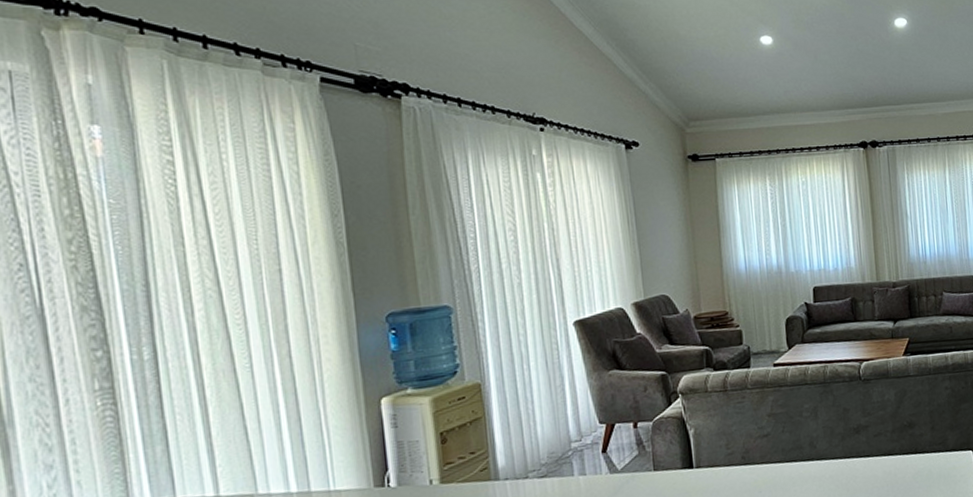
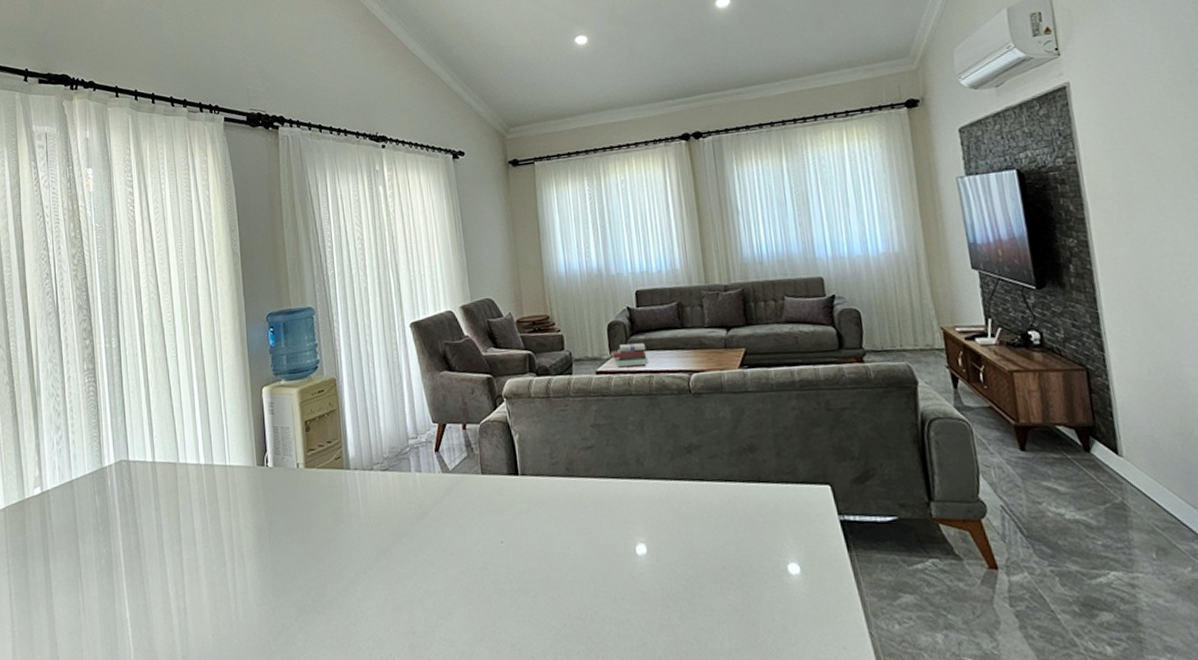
books: none [788,335,824,360] -> present [611,343,649,368]

